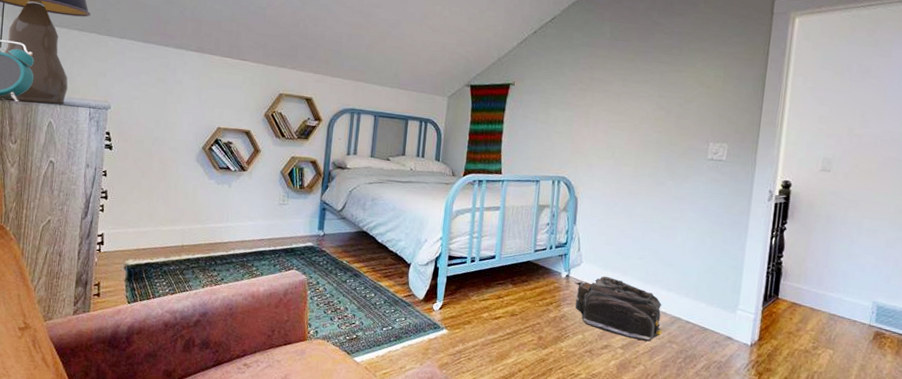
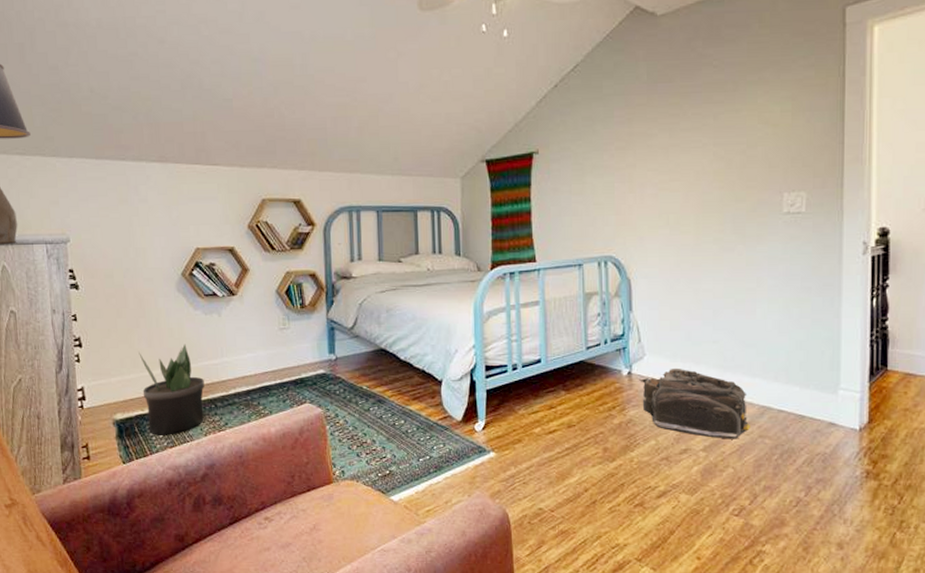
planter: none [154,207,209,284] -> present [139,344,205,435]

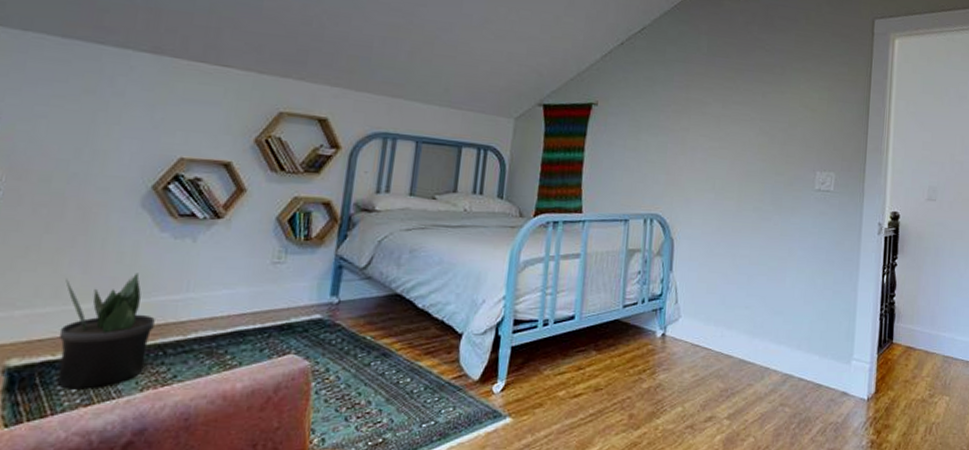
duffel bag: present [639,368,750,439] -> none [672,331,773,407]

